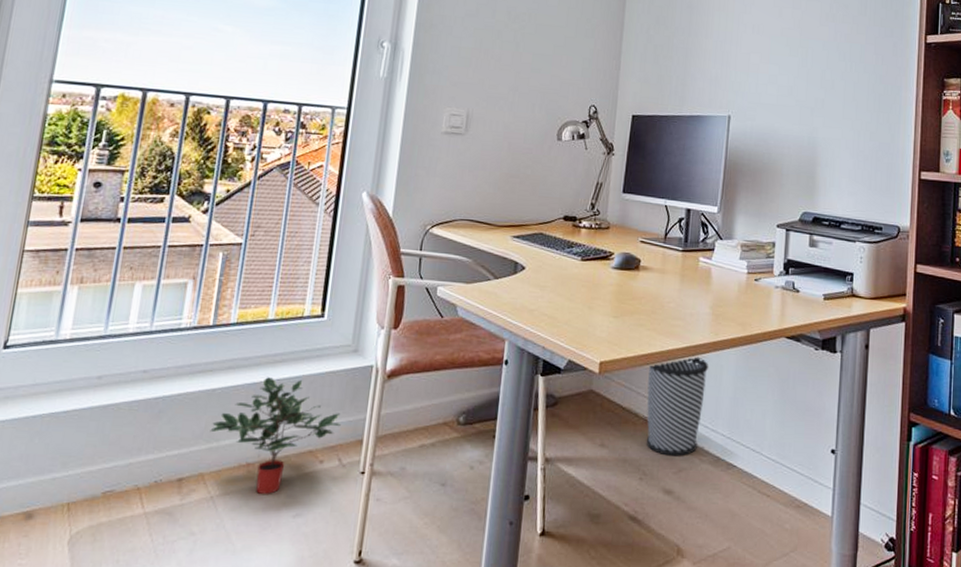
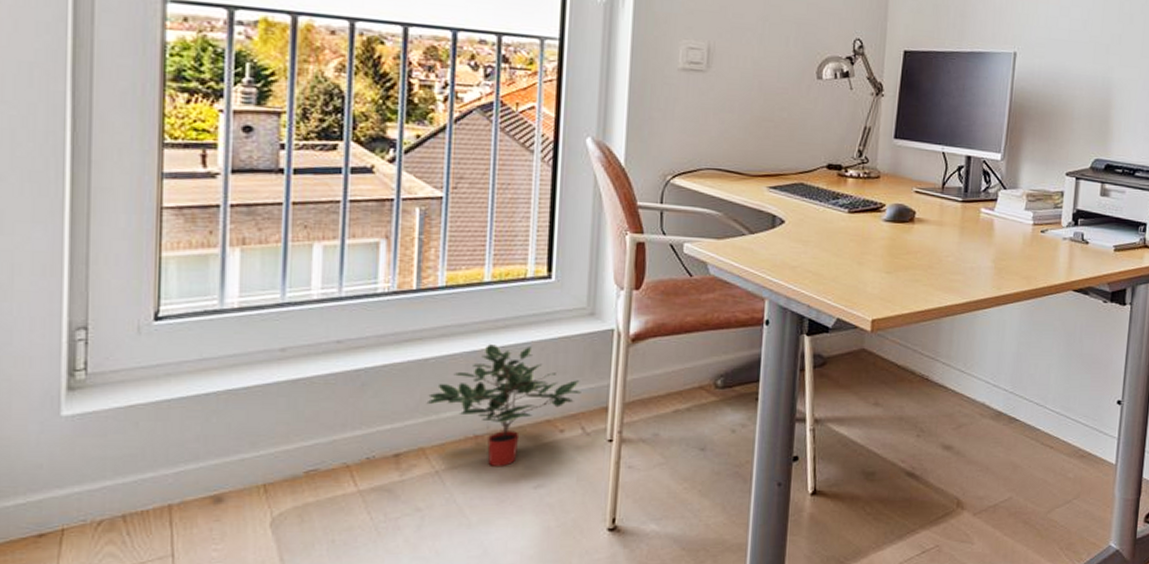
wastebasket: present [646,355,709,456] -> none [923,310,991,412]

